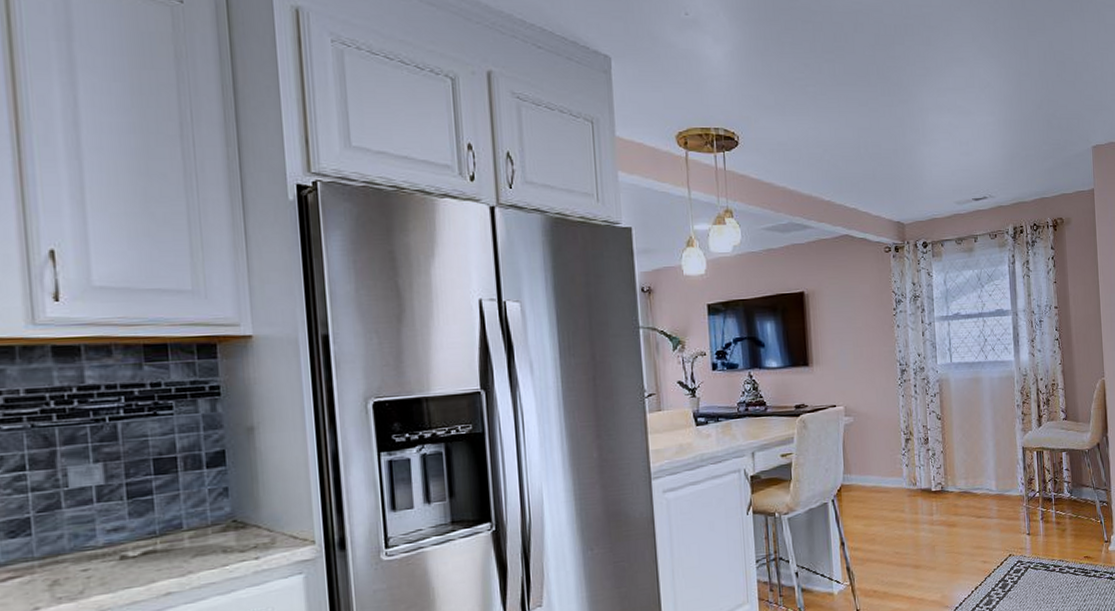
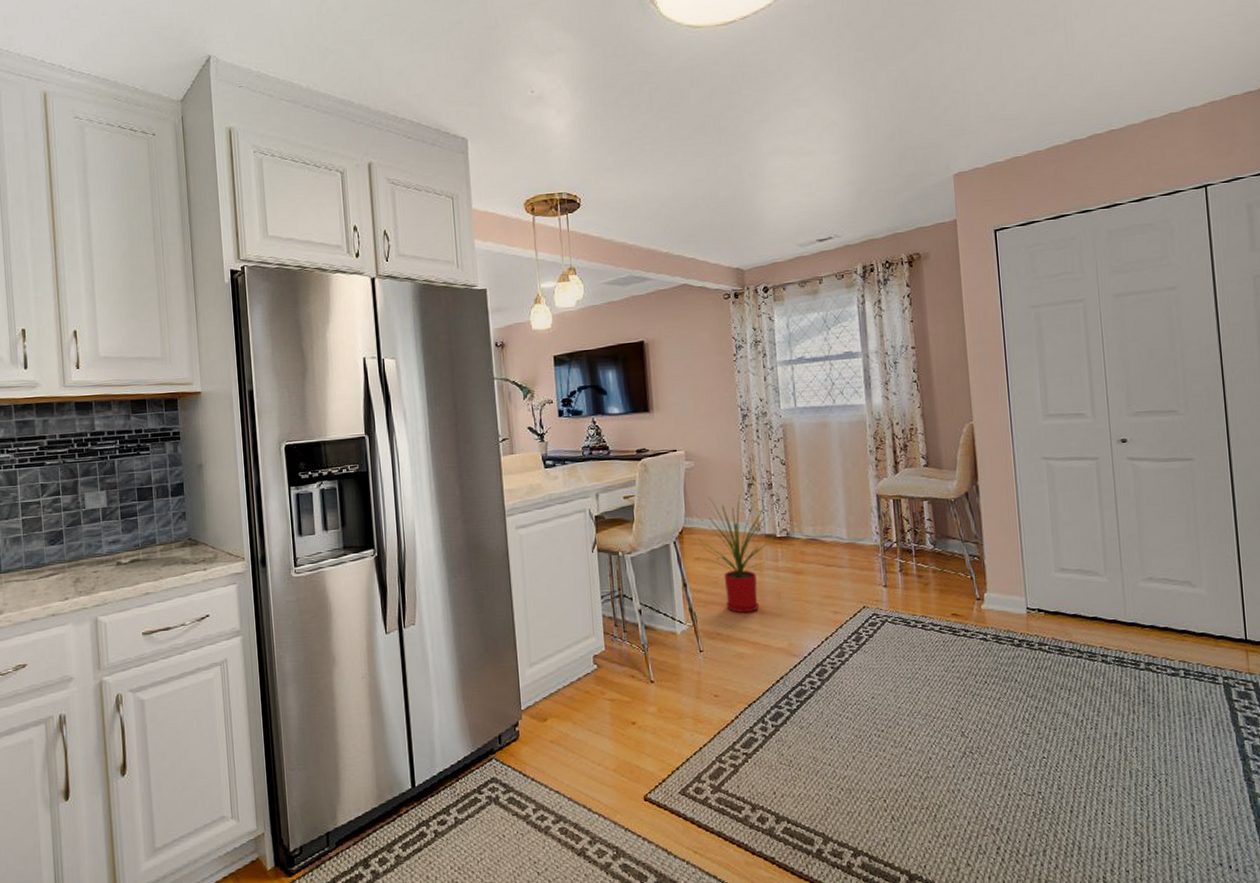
house plant: none [851,450,934,569] -> present [693,494,778,614]

